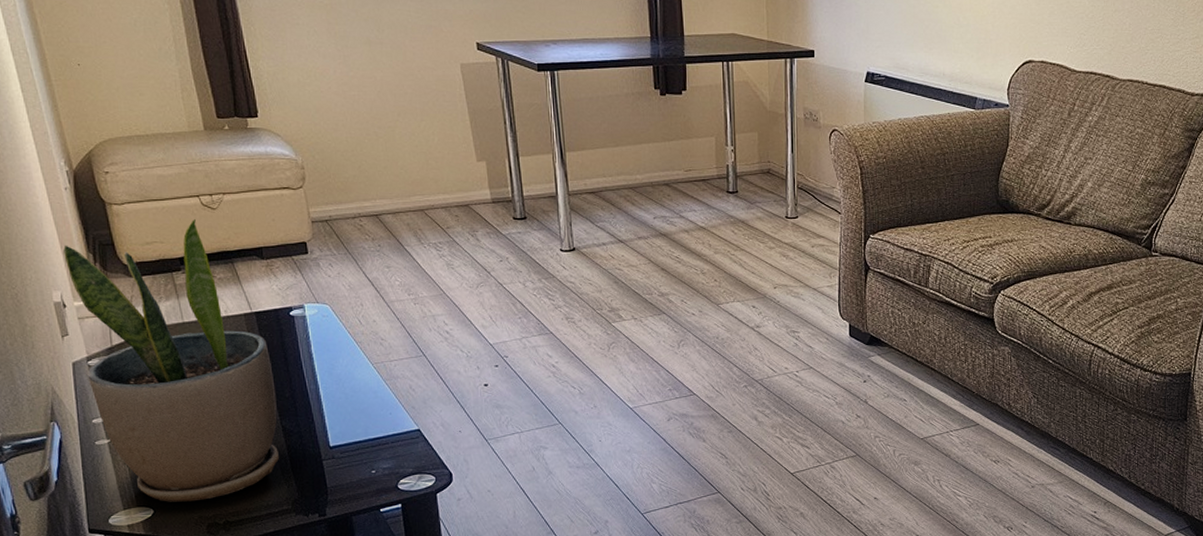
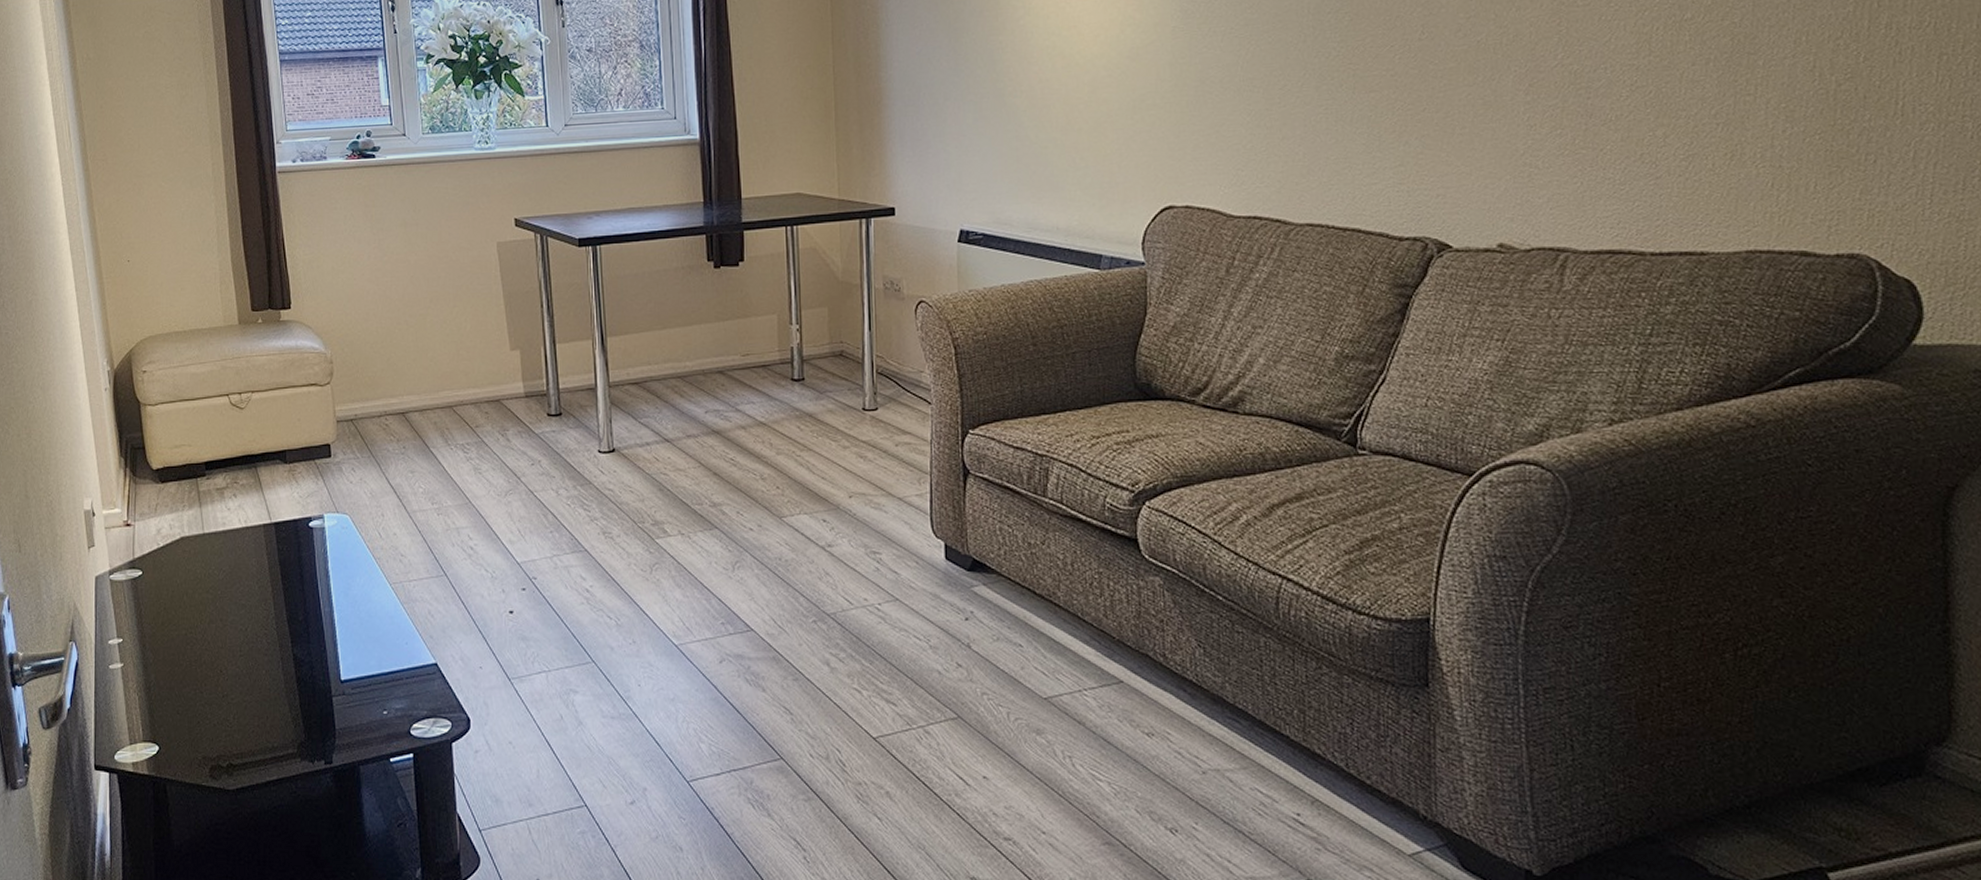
potted plant: present [63,218,279,502] -> none [98,419,289,739]

